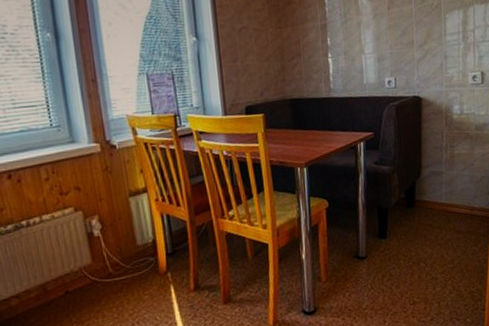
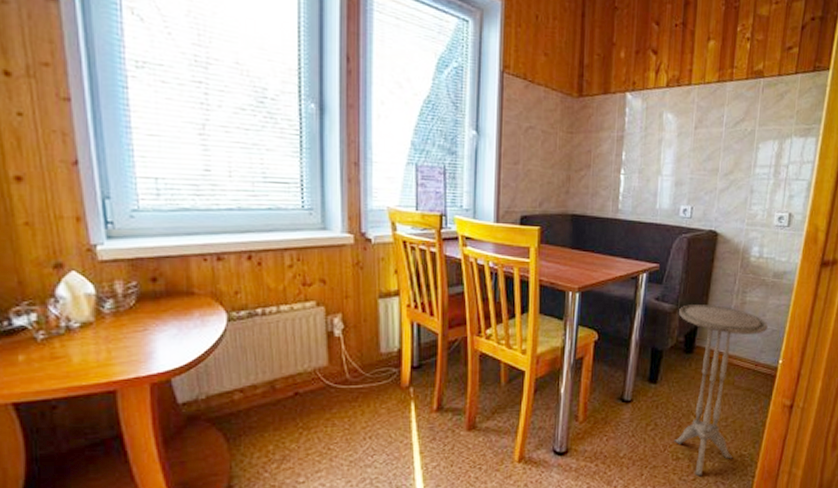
side table: none [397,161,477,316] -> present [674,305,768,477]

